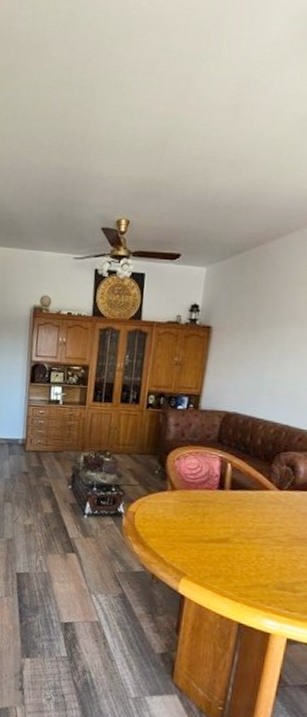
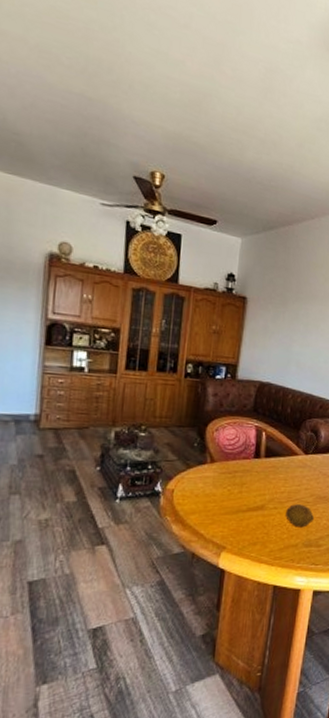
fruit: none [254,542,290,569] -> present [286,504,315,528]

